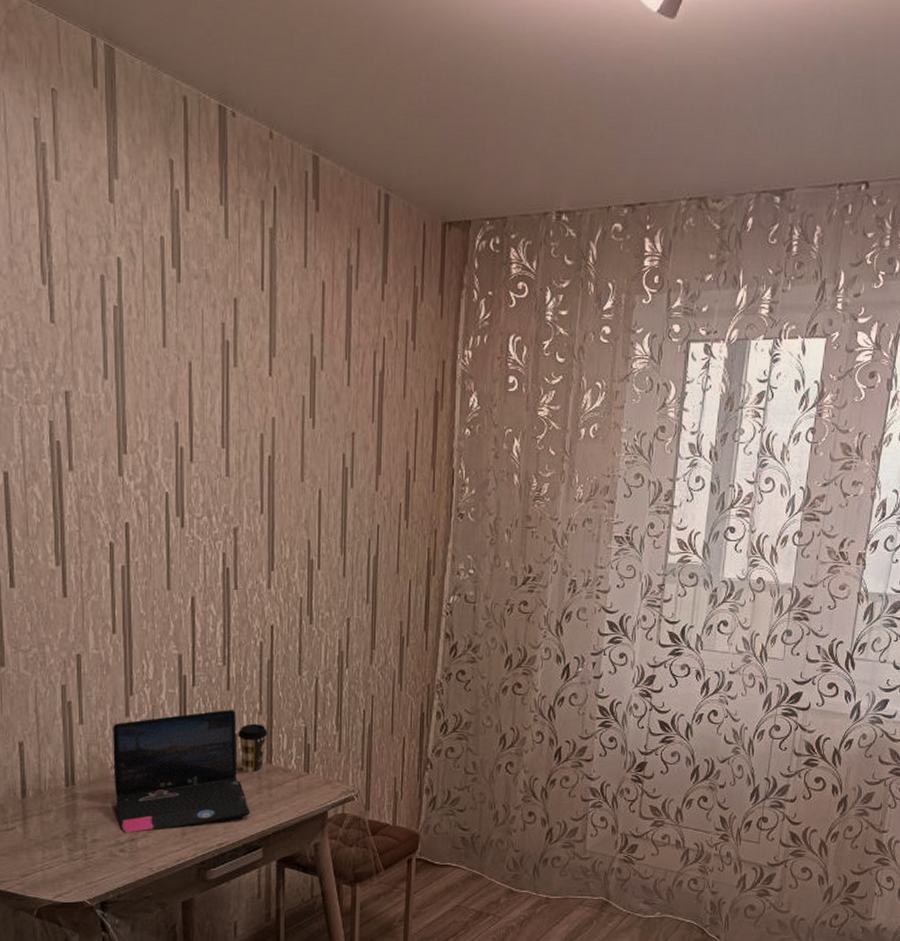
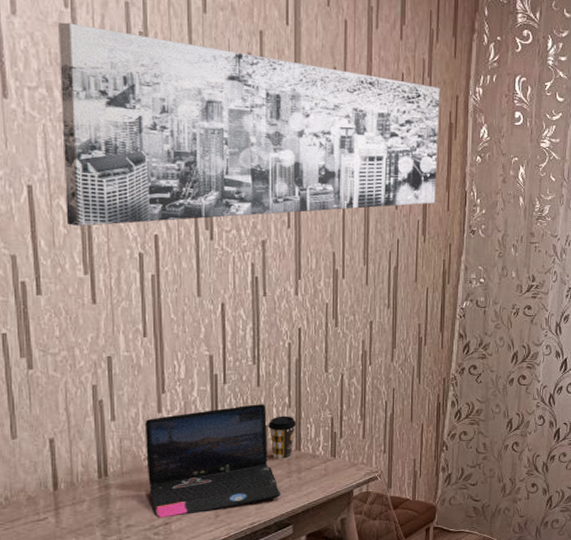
wall art: none [36,300,425,514] -> present [58,22,440,226]

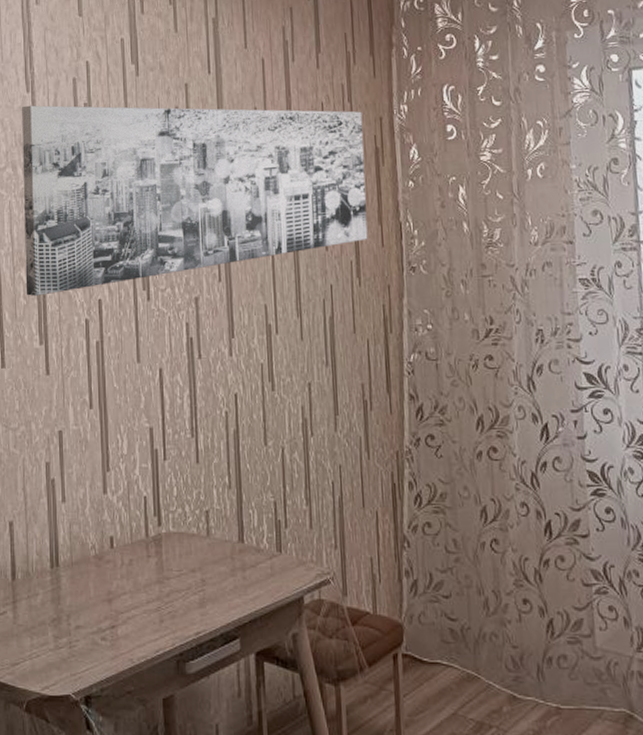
laptop: present [145,404,280,518] -> none [92,484,225,620]
coffee cup: present [268,415,297,460] -> none [209,498,239,554]

